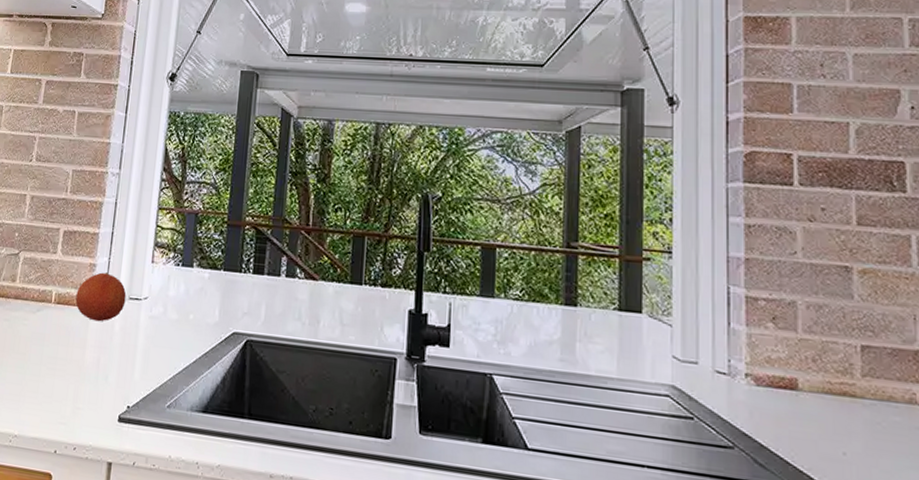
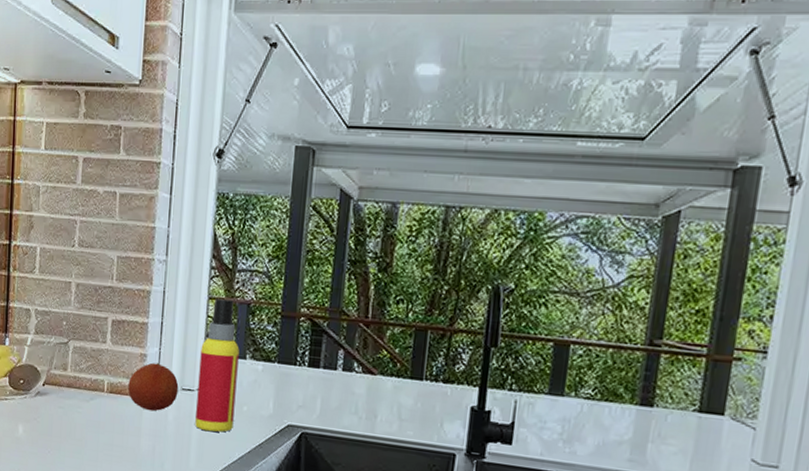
spray bottle: none [141,209,187,342] -> present [195,298,239,432]

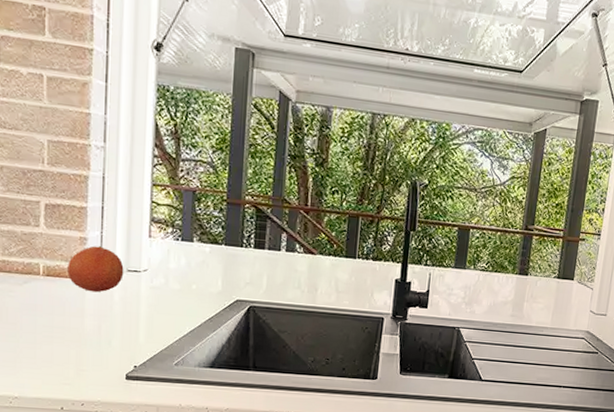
spray bottle: present [195,298,239,432] -> none [143,185,186,310]

